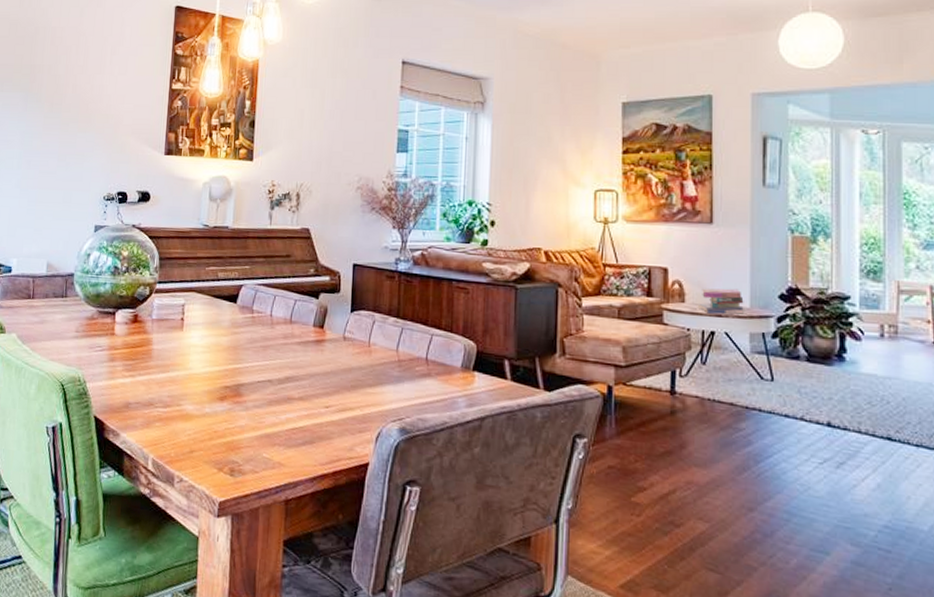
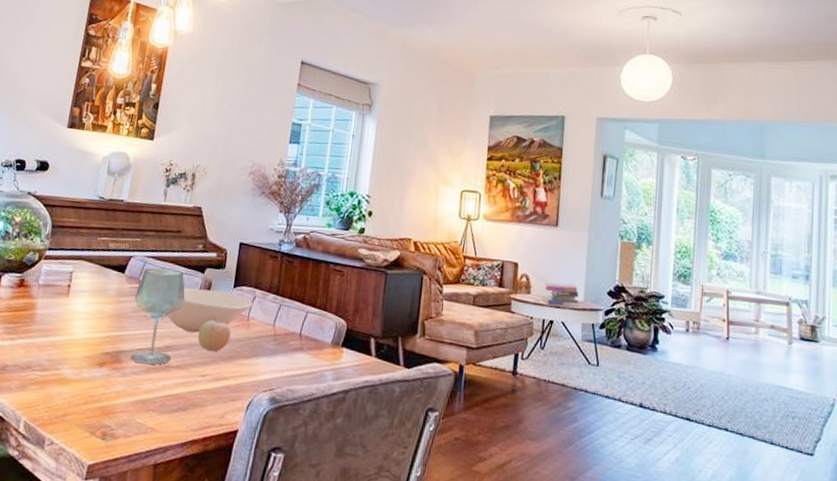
wine glass: none [248,296,301,398] -> present [130,268,185,365]
bowl: none [284,315,372,362] -> present [167,287,253,333]
fruit: none [317,343,352,382] -> present [197,315,231,352]

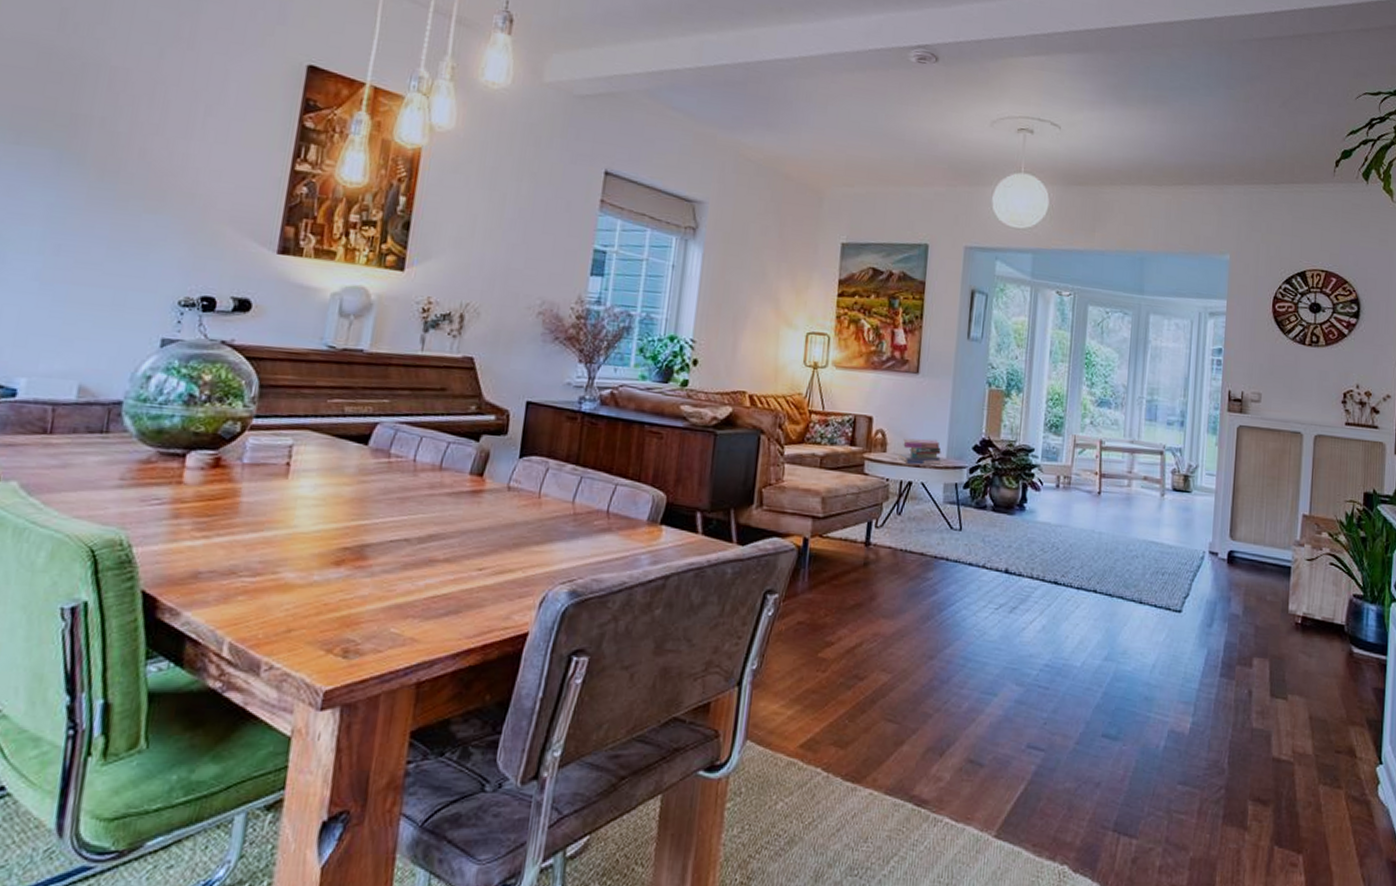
wine glass: present [130,268,185,365] -> none [379,436,454,560]
bowl: present [167,287,253,333] -> none [429,460,545,517]
fruit: present [197,315,231,352] -> none [471,494,517,540]

